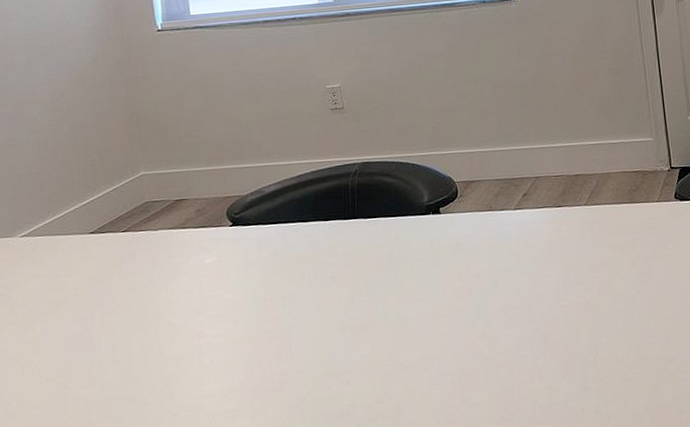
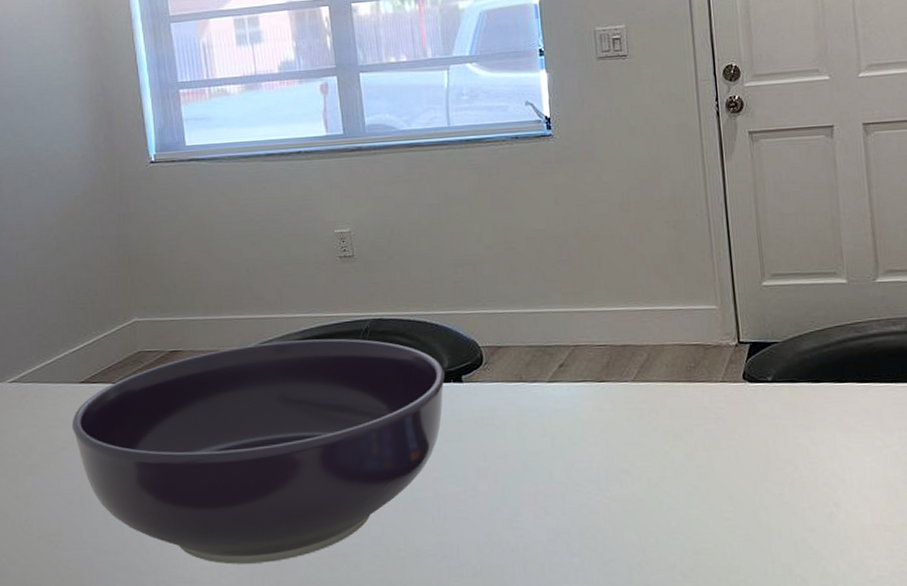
bowl: none [81,180,425,391] -> present [71,338,445,565]

